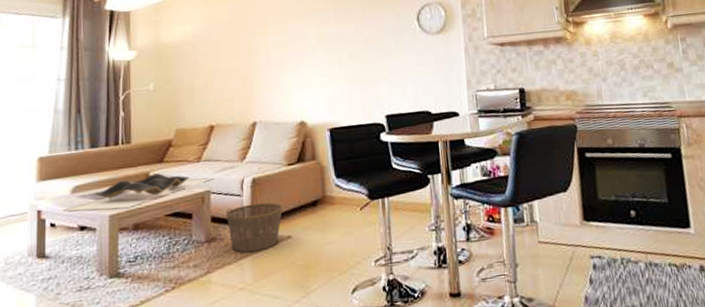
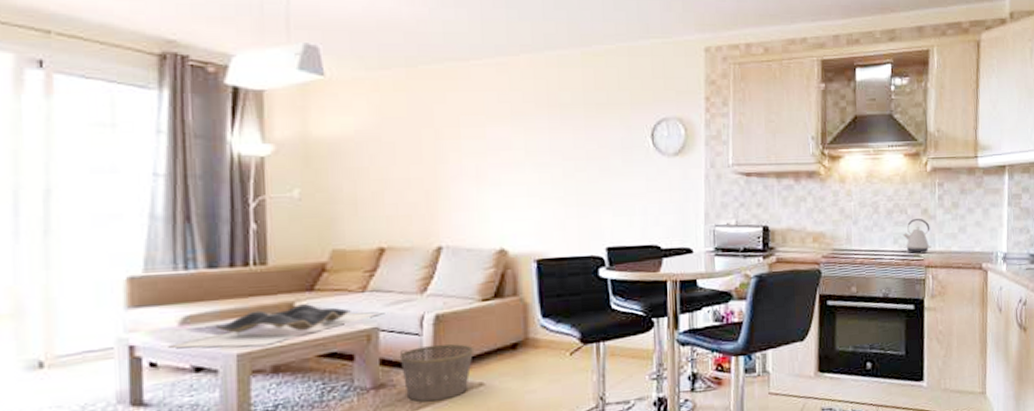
kettle: none [651,71,682,105] -> present [903,218,931,254]

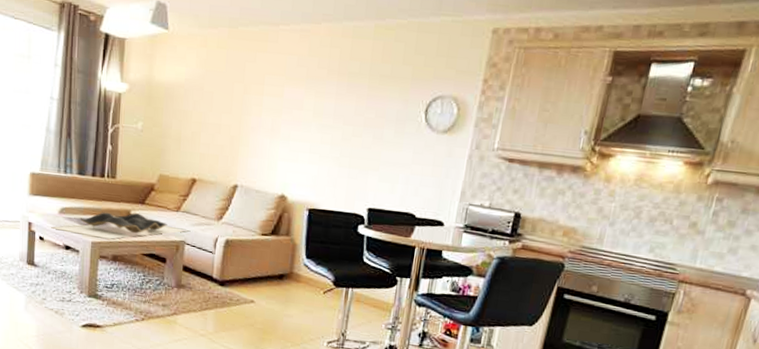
basket: present [399,344,475,402] -> none [197,262,251,307]
kettle: present [903,218,931,254] -> none [661,230,696,268]

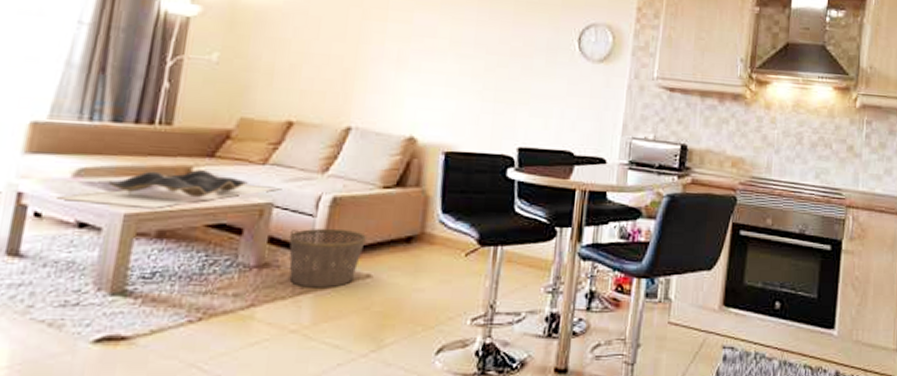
basket: none [197,262,251,307] -> present [289,228,368,288]

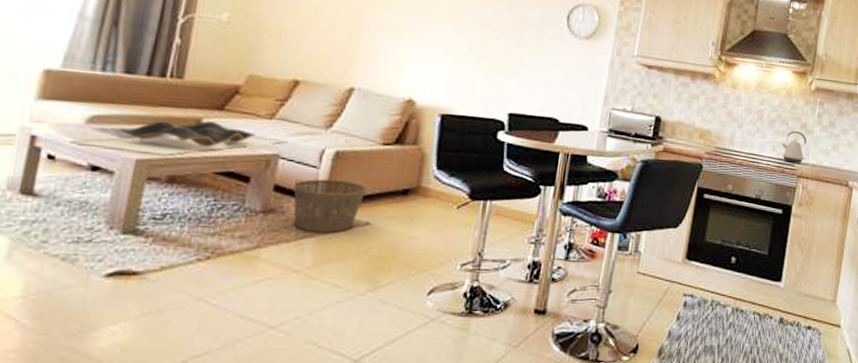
kettle: none [825,154,855,193] -> present [781,130,807,164]

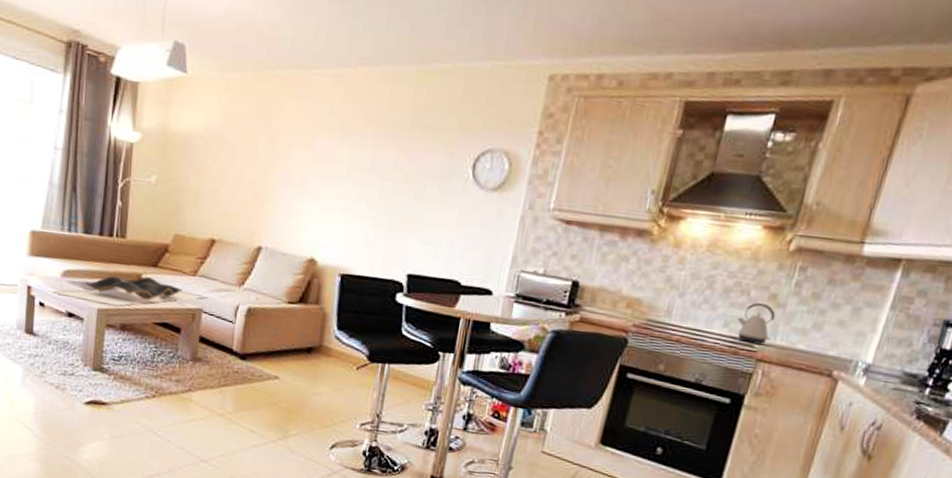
basket: present [293,179,368,234] -> none [215,333,276,384]

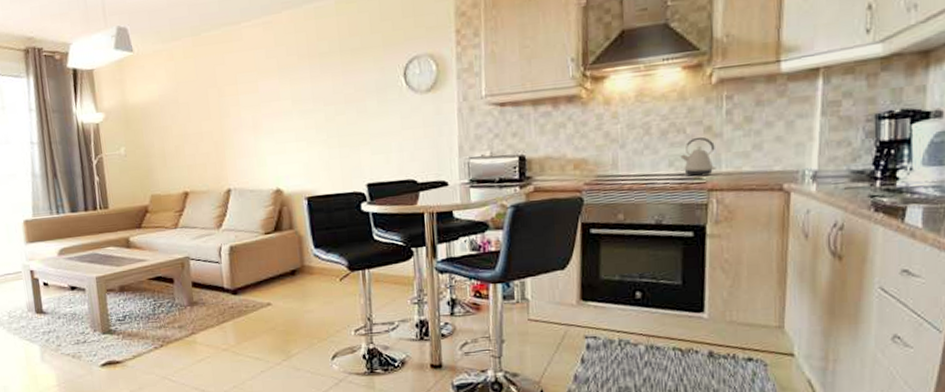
throw blanket: present [50,275,209,307] -> none [51,238,193,273]

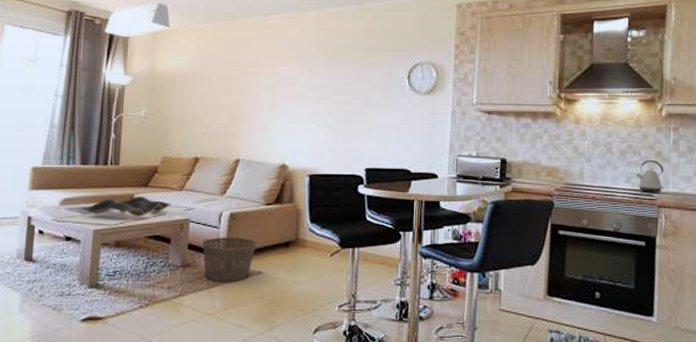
throw blanket: none [51,238,193,273] -> present [49,196,195,225]
basket: none [205,270,262,317] -> present [202,237,257,282]

